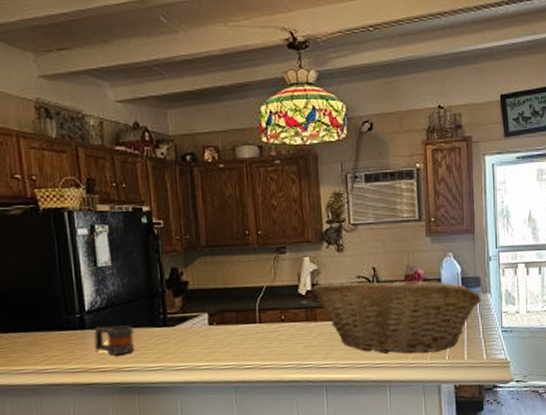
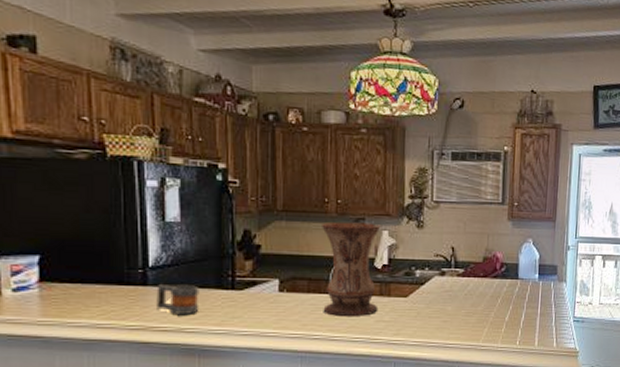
vase: none [245,251,306,345] -> present [322,222,381,316]
fruit basket: present [311,279,481,354] -> none [387,257,557,337]

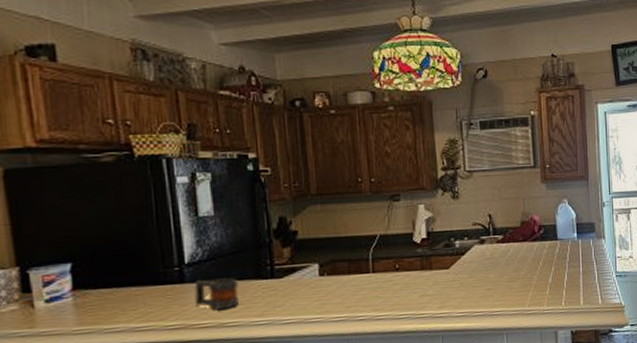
vase: present [322,222,381,316] -> none [357,198,421,295]

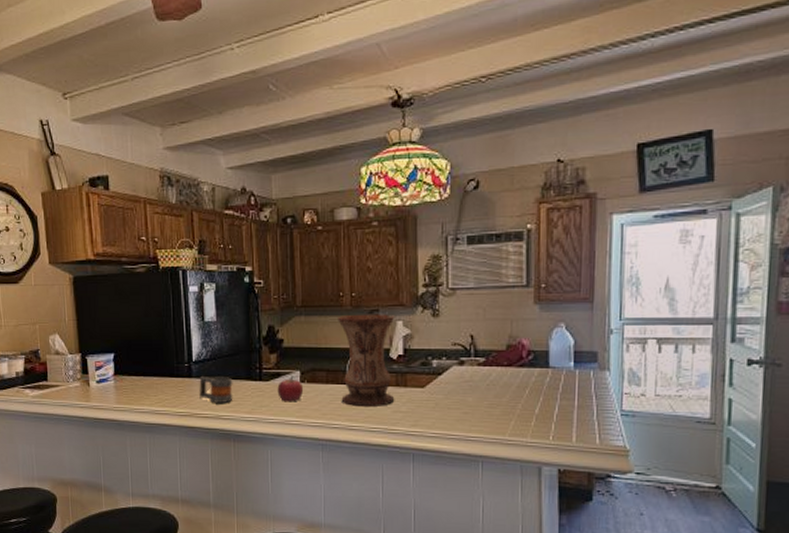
fruit: none [293,269,324,299] -> present [277,376,304,402]
vase: none [357,198,421,295] -> present [338,314,395,406]

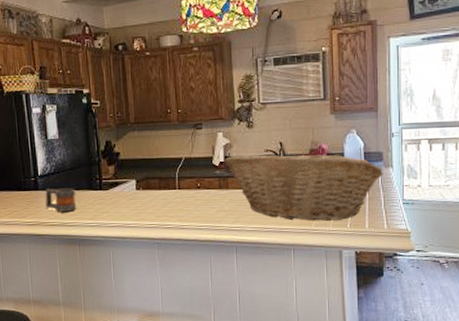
fruit: present [277,376,304,402] -> none [116,184,140,208]
vase: present [338,314,395,406] -> none [167,127,219,208]
fruit basket: none [403,347,598,431] -> present [224,153,383,221]

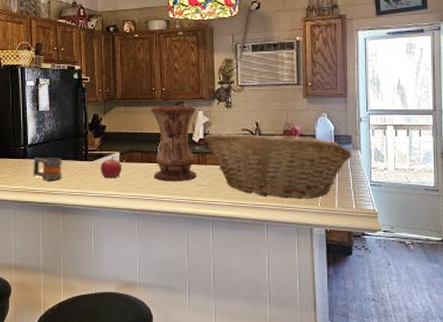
fruit: none [116,184,140,208] -> present [100,156,123,179]
vase: none [167,127,219,208] -> present [151,105,197,181]

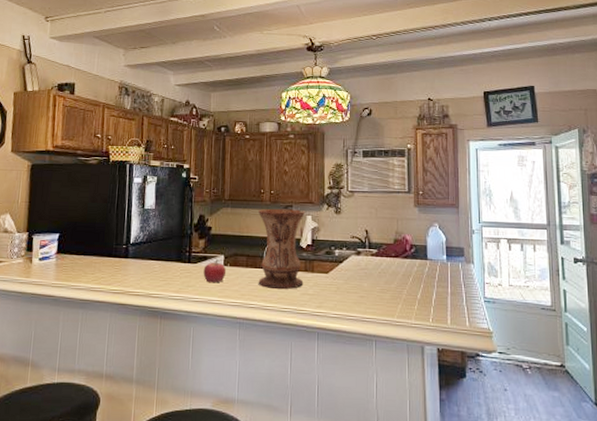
mug: present [33,156,62,180] -> none [133,256,165,282]
fruit basket: present [203,132,352,199] -> none [311,239,465,314]

